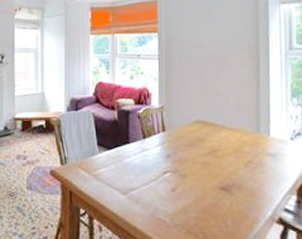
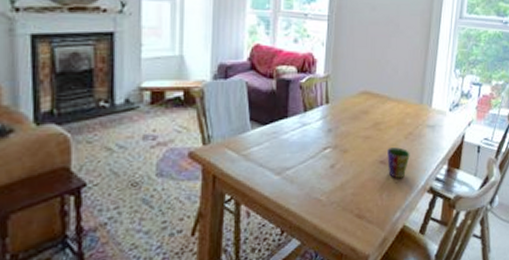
cup: none [227,175,253,207] -> present [387,147,410,179]

